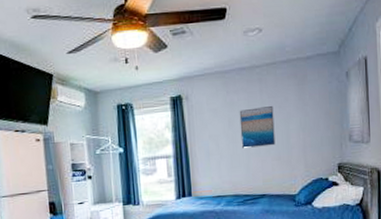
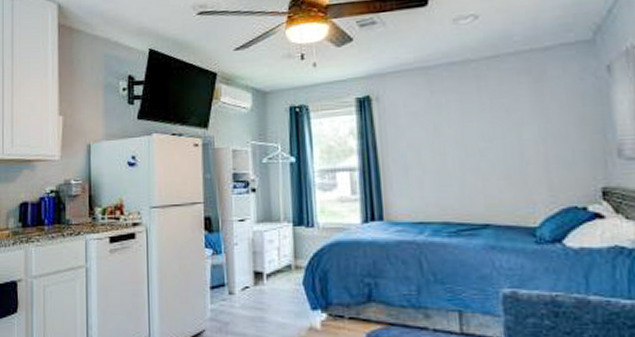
wall art: present [239,105,276,148] -> none [448,108,502,162]

